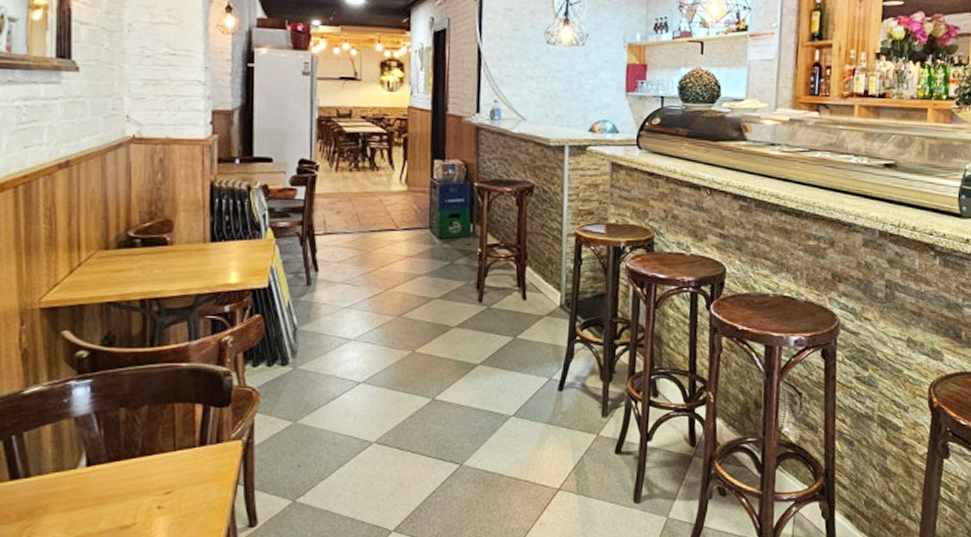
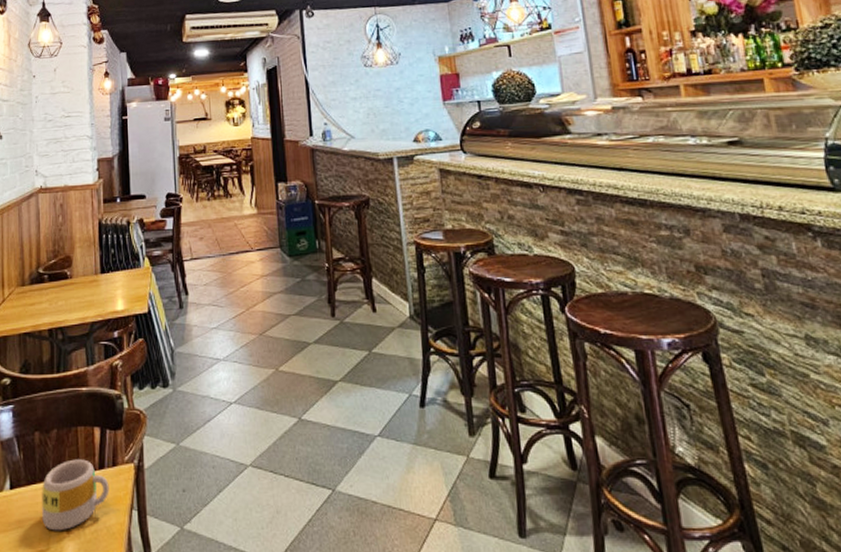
mug: none [127,436,211,507] -> present [42,459,109,531]

